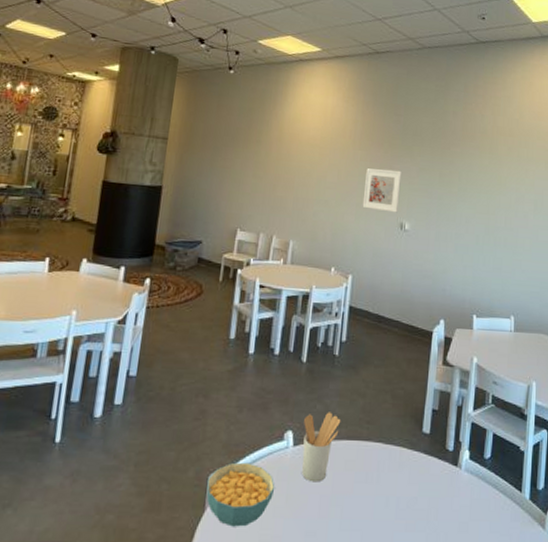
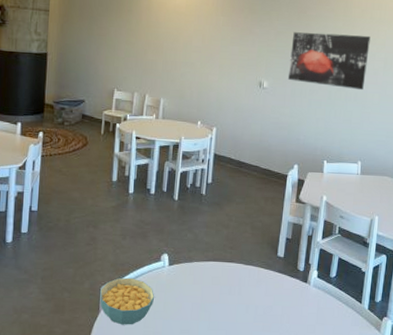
utensil holder: present [302,412,341,483] -> none [176,239,208,294]
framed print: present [362,168,402,213] -> none [224,33,261,73]
wall art: none [431,169,518,235] -> present [287,32,371,91]

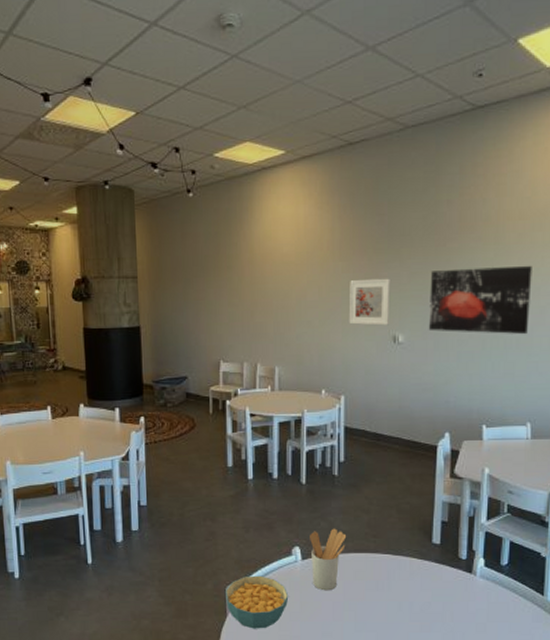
utensil holder: none [176,239,208,294] -> present [310,528,347,591]
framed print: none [224,33,261,73] -> present [348,278,390,326]

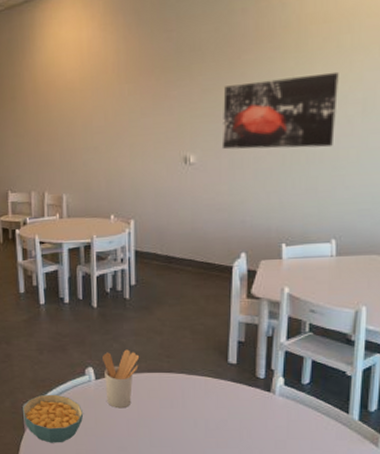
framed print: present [348,278,390,326] -> none [136,97,181,148]

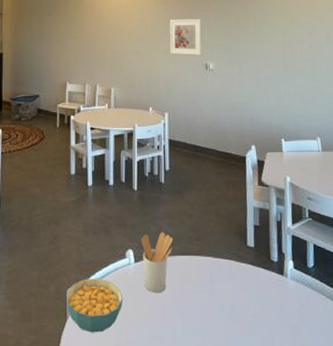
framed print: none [136,97,181,148] -> present [169,18,202,56]
wall art: present [221,71,339,150] -> none [232,10,311,65]

